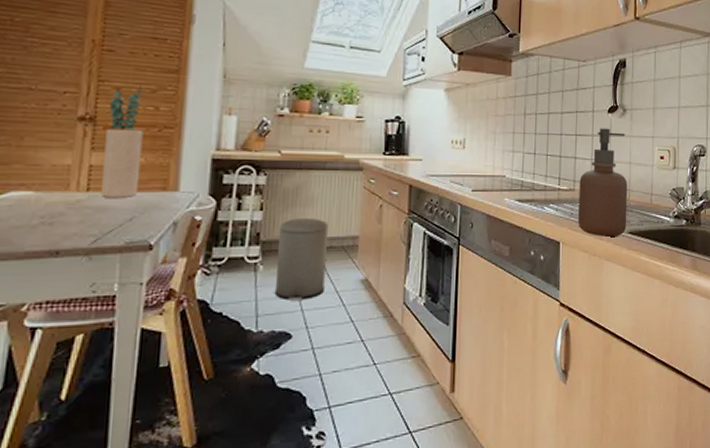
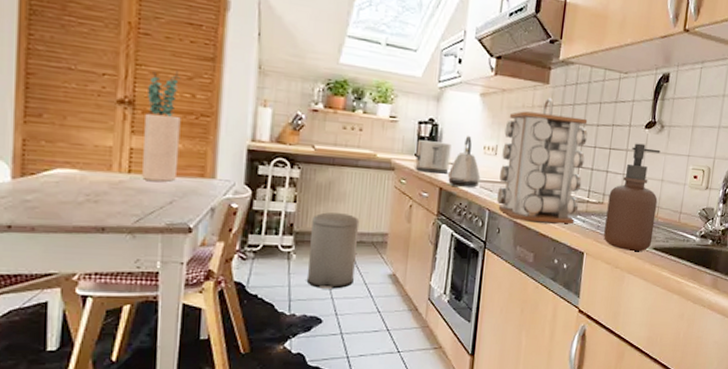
toaster: none [383,138,419,171] -> present [415,140,452,174]
kettle: none [416,130,450,184] -> present [447,135,481,189]
spice rack: none [467,89,553,215] -> present [496,97,588,225]

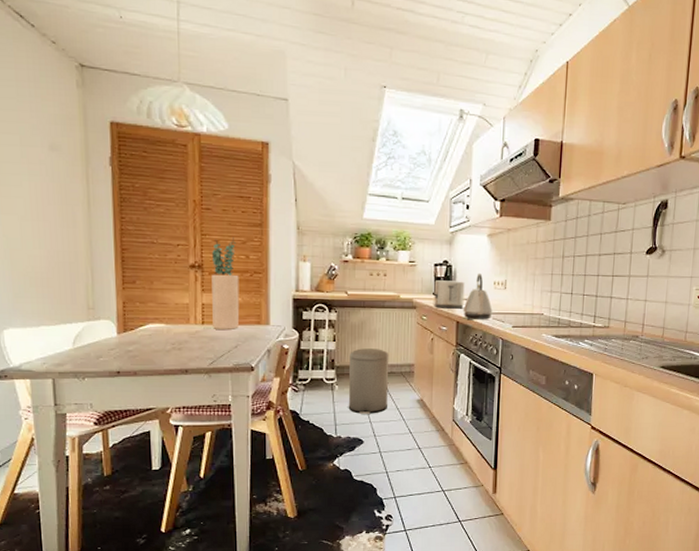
spice rack: present [496,97,588,225] -> none [508,233,590,349]
soap dispenser: present [604,143,660,252] -> none [611,269,663,371]

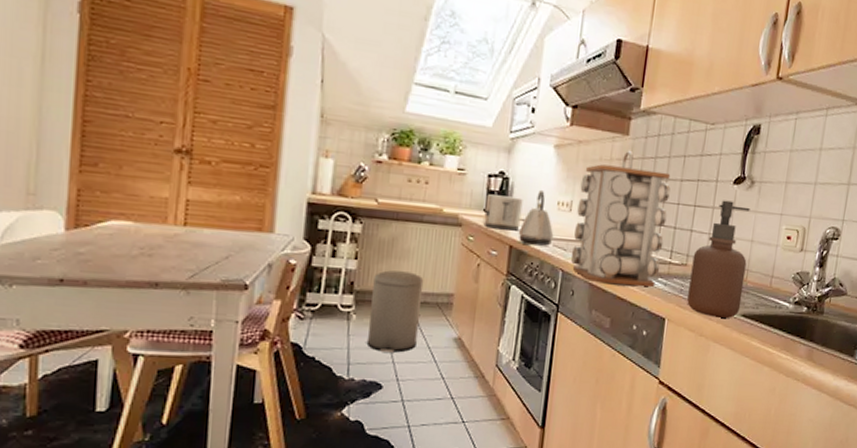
vase: present [211,237,240,330] -> none [198,119,241,236]
spice rack: none [508,233,590,349] -> present [570,150,671,288]
soap dispenser: none [611,269,663,371] -> present [687,200,750,319]

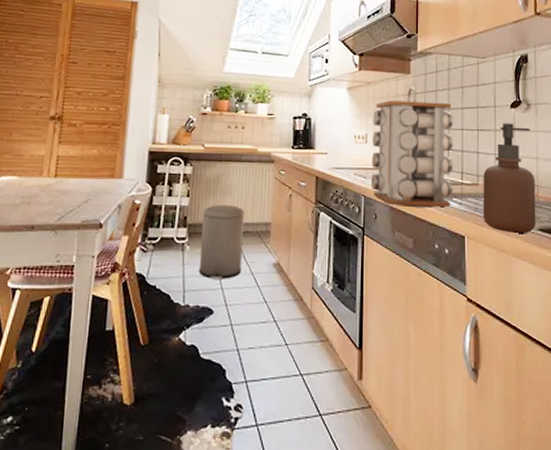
toaster: present [484,194,523,231] -> none [292,133,324,164]
kettle: present [518,189,554,248] -> none [322,126,354,176]

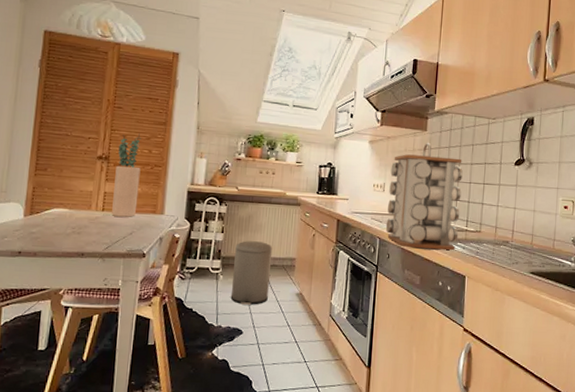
vase: none [65,89,98,183] -> present [112,133,142,217]
soap dispenser: present [483,123,536,234] -> none [483,178,531,276]

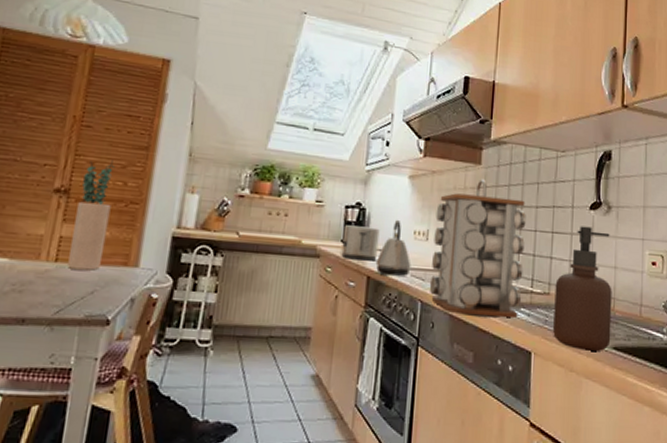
pedal bin: present [230,241,273,305] -> none [222,303,282,392]
toaster: none [317,180,347,208] -> present [341,225,380,261]
kettle: none [343,175,372,220] -> present [375,219,411,278]
soap dispenser: none [483,178,531,276] -> present [553,226,612,352]

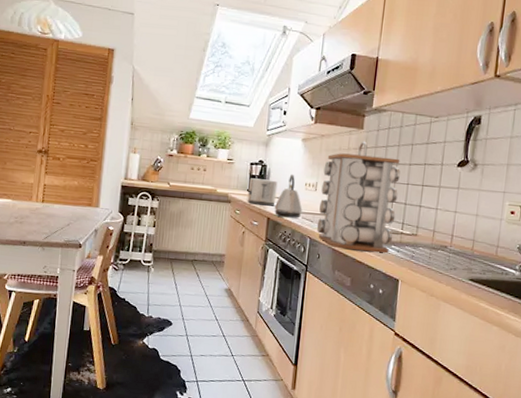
vase: present [67,160,116,271] -> none [51,128,79,209]
soap dispenser: present [553,226,612,352] -> none [418,180,474,283]

